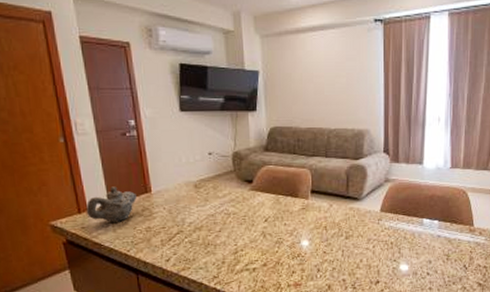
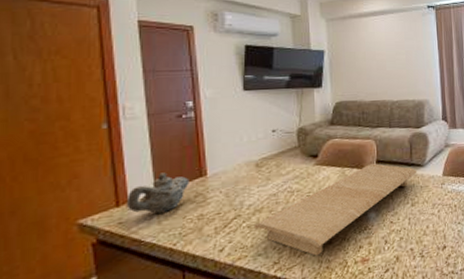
cutting board: none [194,193,353,275] -> present [253,164,418,256]

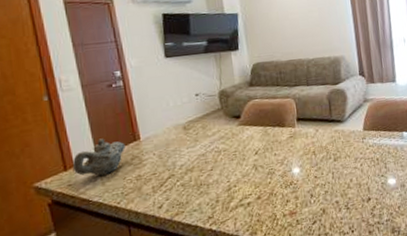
cutting board: present [253,164,418,256] -> none [187,121,338,210]

